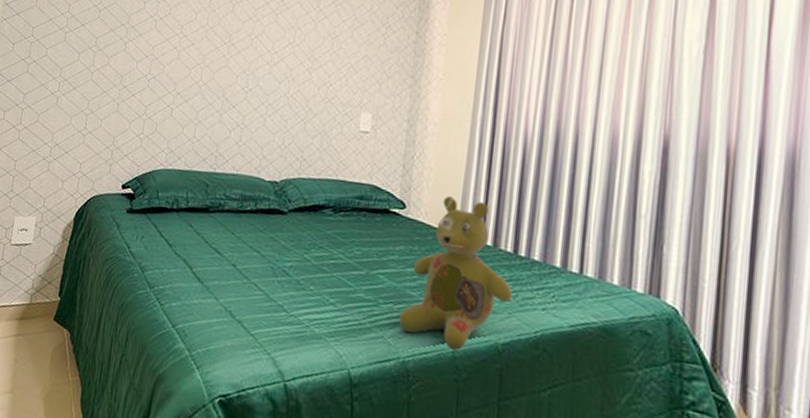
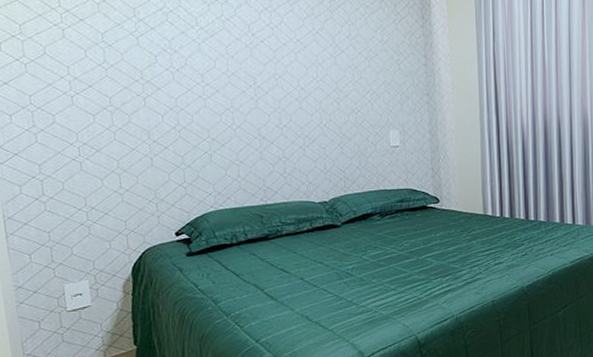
stuffed bear: present [398,195,513,351] -> none [448,185,529,300]

